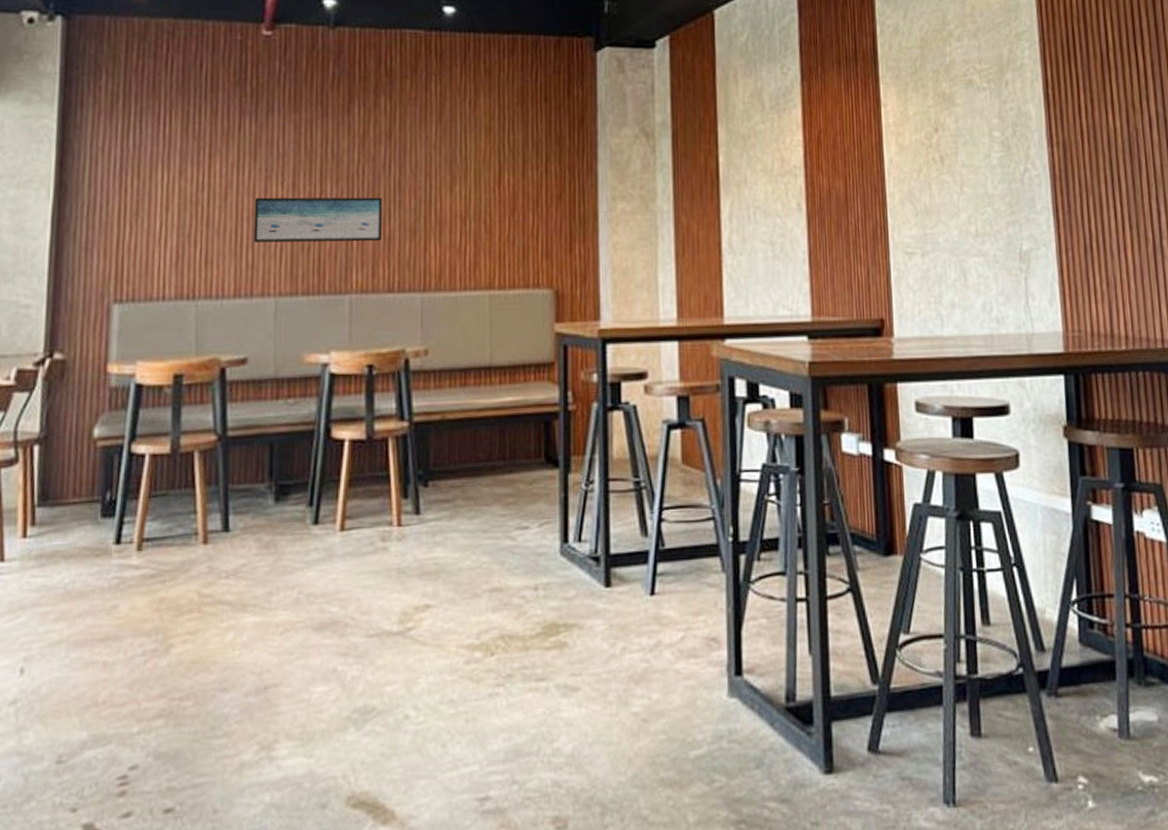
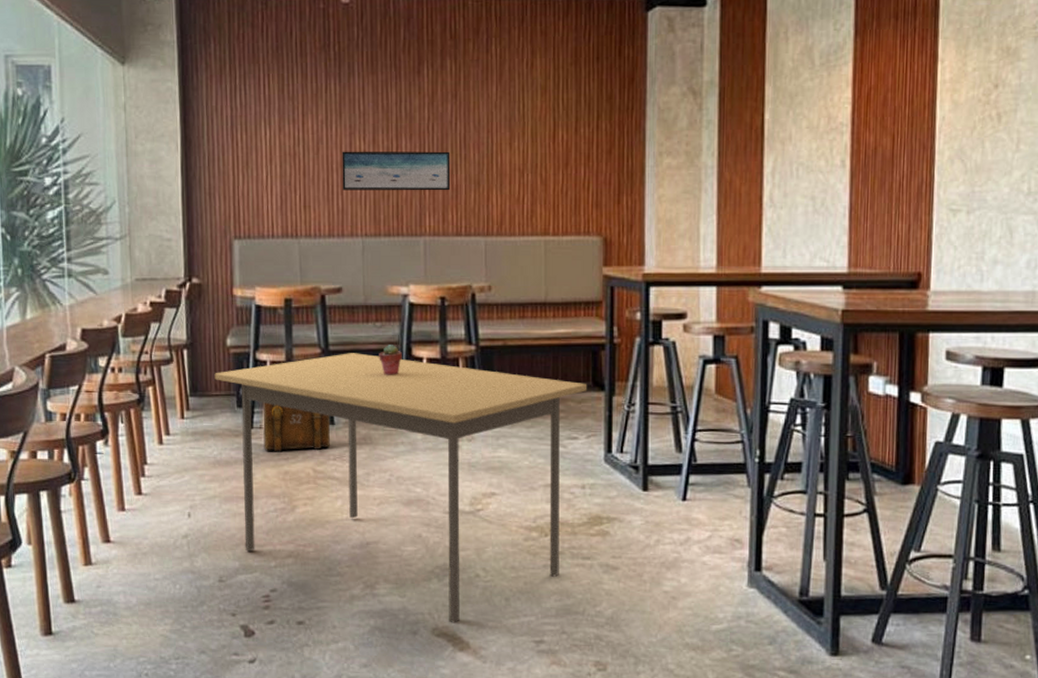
dining table: none [73,438,539,787] -> present [214,353,588,623]
backpack: none [133,508,225,574] -> present [262,402,331,452]
potted succulent: none [290,425,319,464] -> present [379,345,402,375]

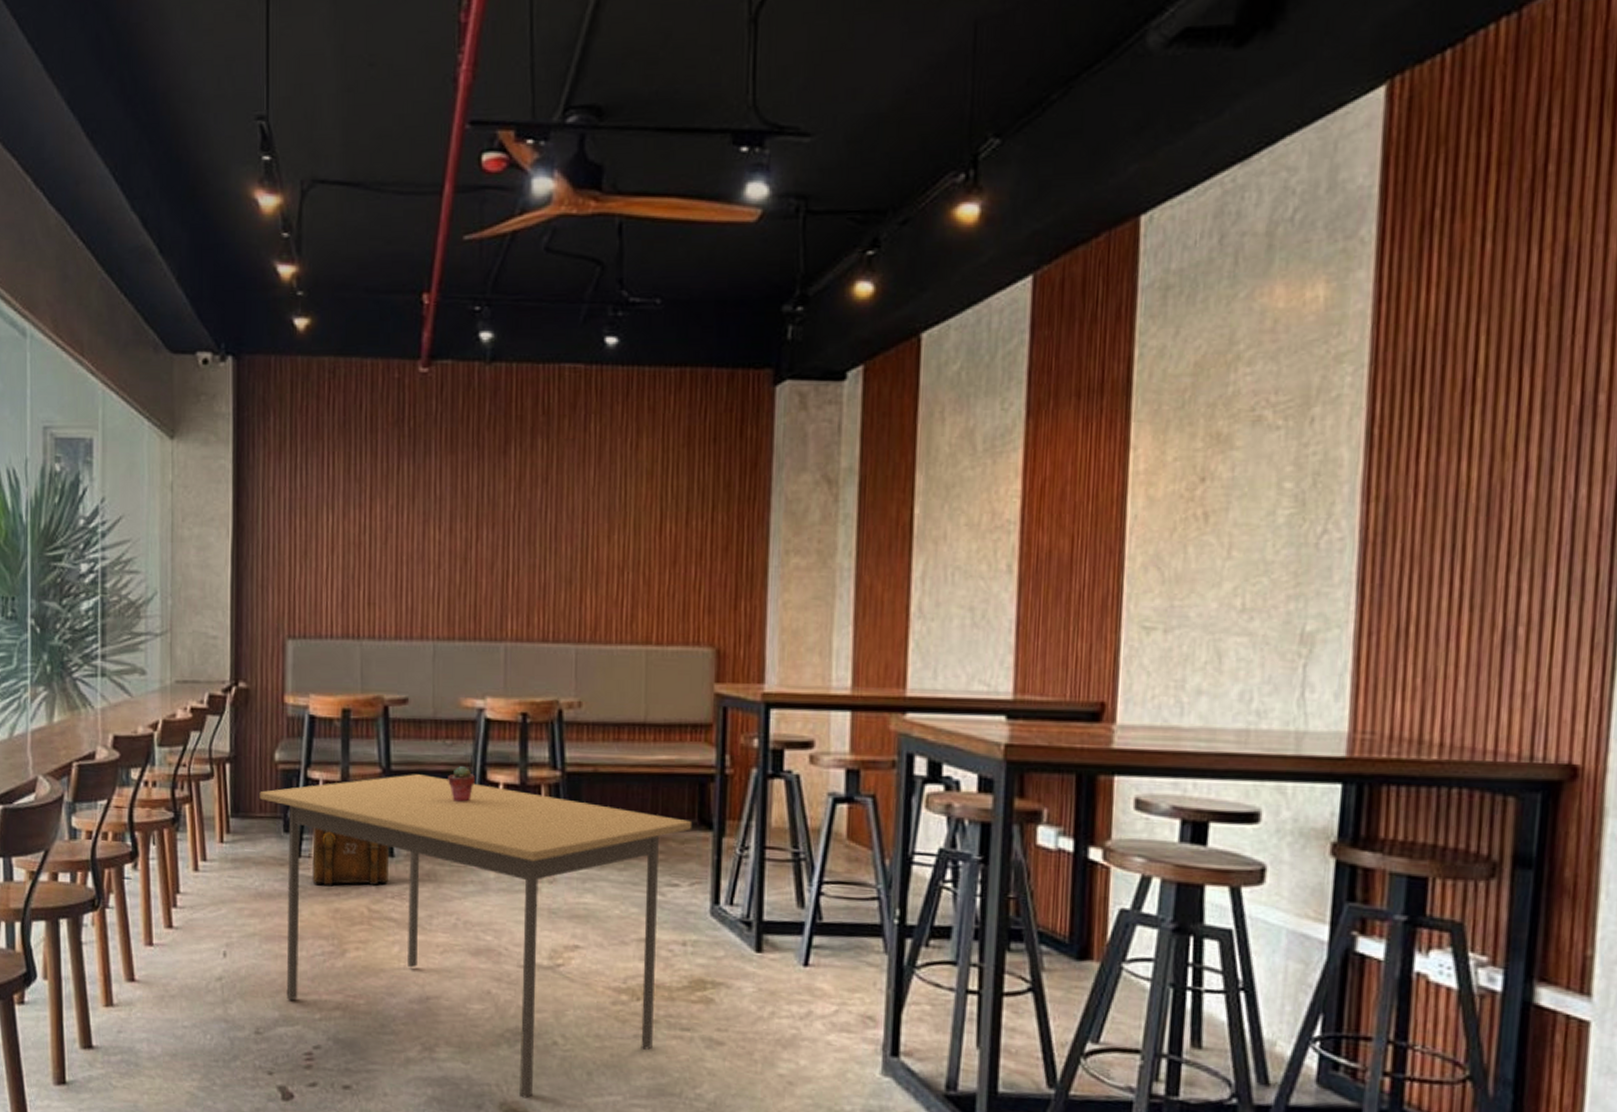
wall art: present [342,151,451,191] -> none [413,541,539,590]

